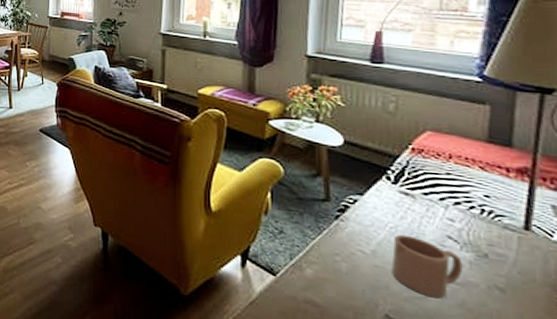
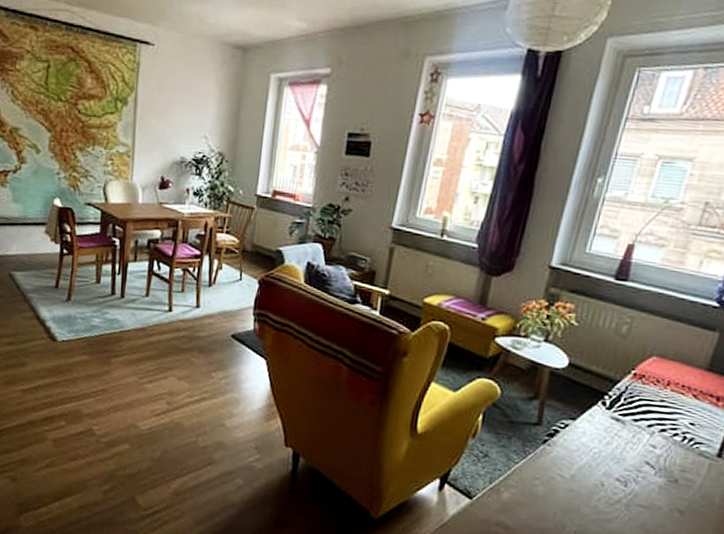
mug: present [391,234,463,299] -> none [585,459,654,521]

